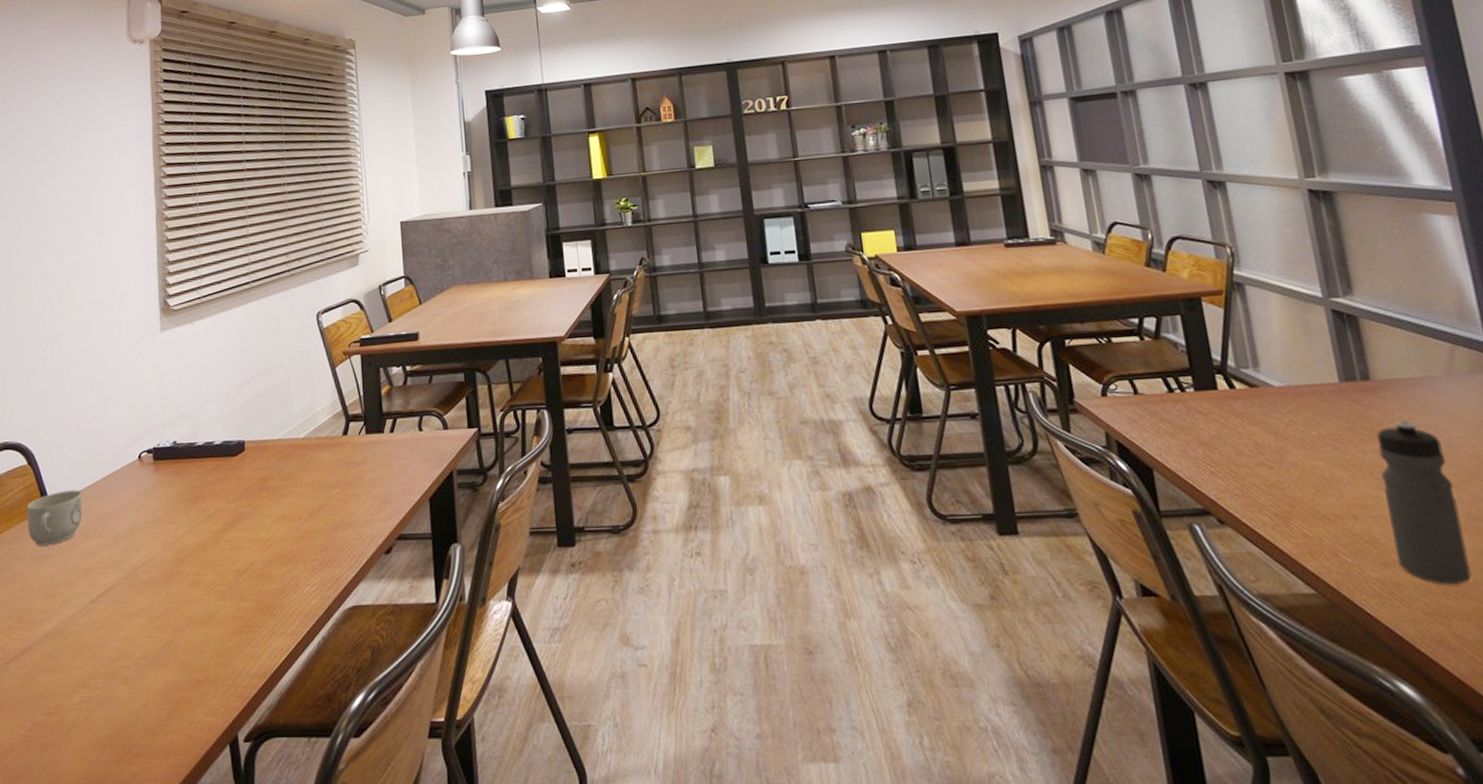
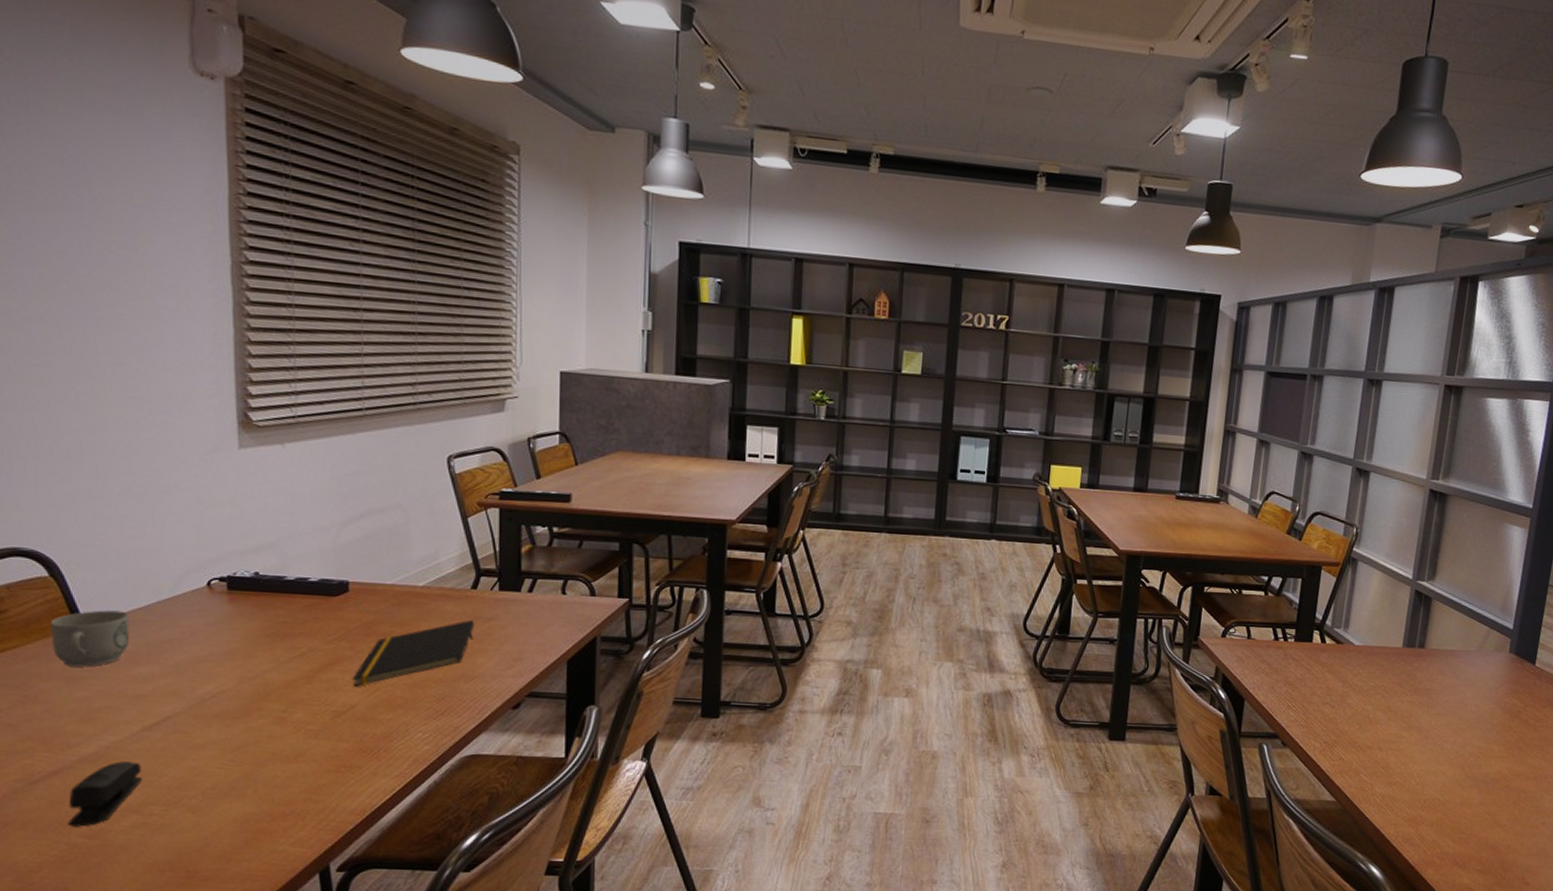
stapler: none [34,635,90,704] -> present [68,761,143,827]
notepad: none [250,465,348,544] -> present [352,619,475,687]
water bottle: present [1377,420,1472,584] -> none [1399,681,1457,801]

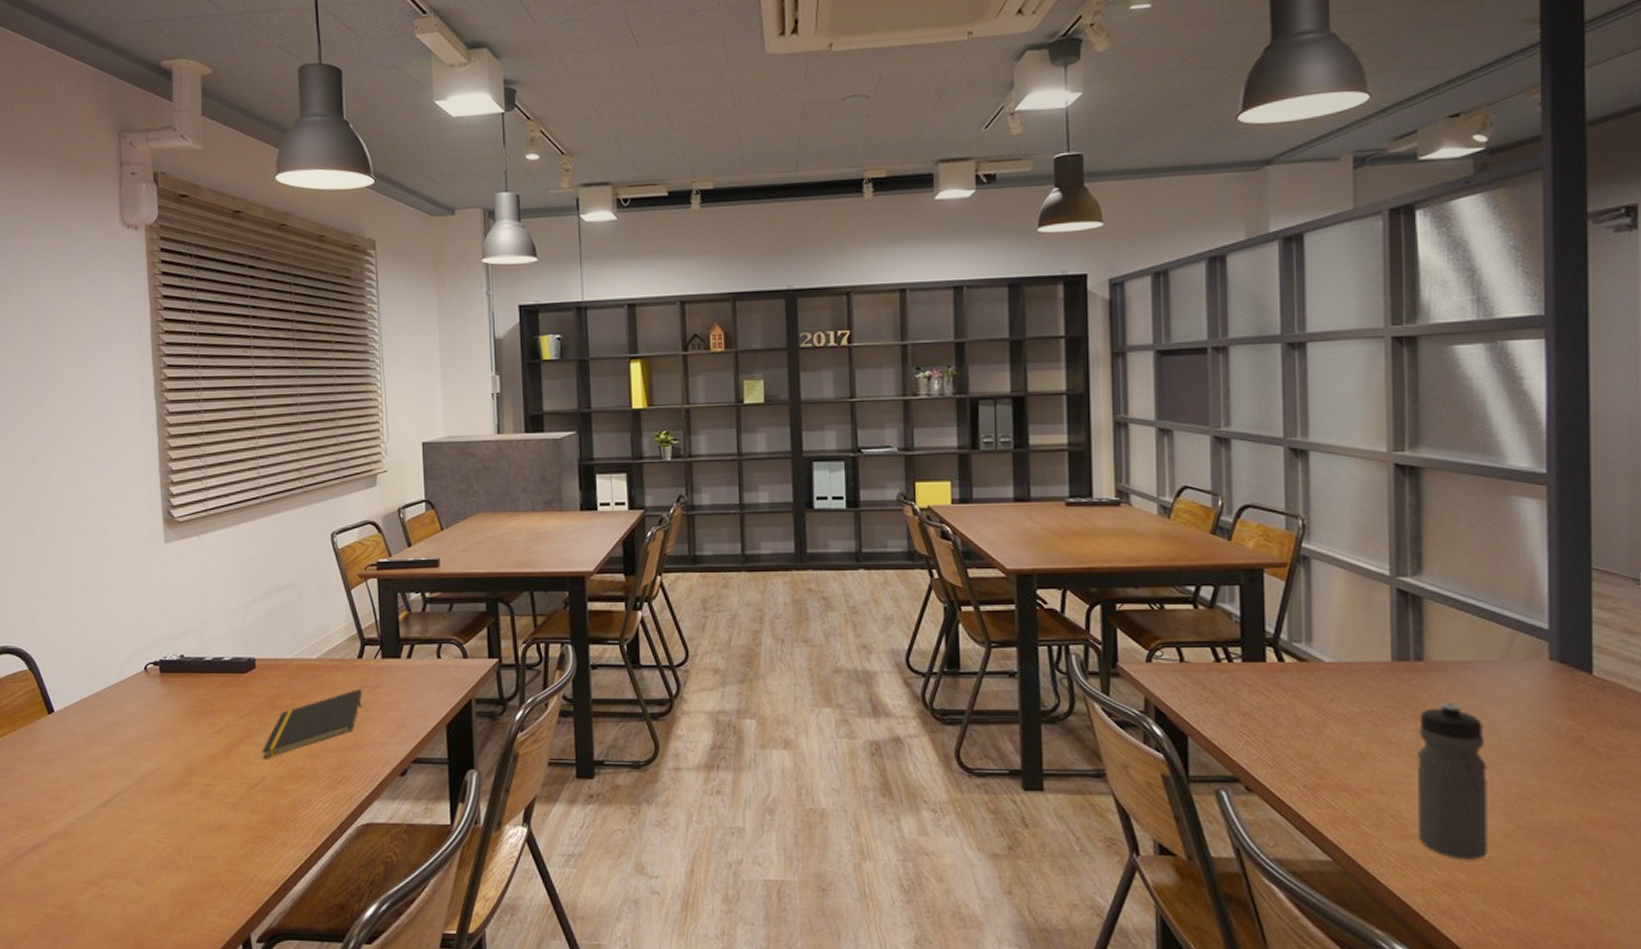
mug: present [50,610,130,667] -> none [29,697,88,750]
stapler: present [68,761,143,827] -> none [45,836,100,898]
water bottle: none [1399,681,1457,801] -> present [1417,702,1488,859]

